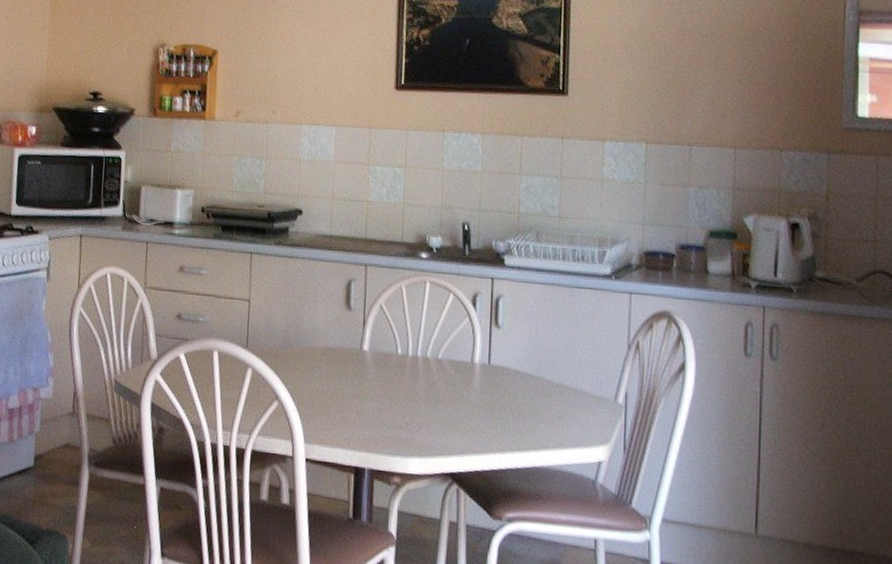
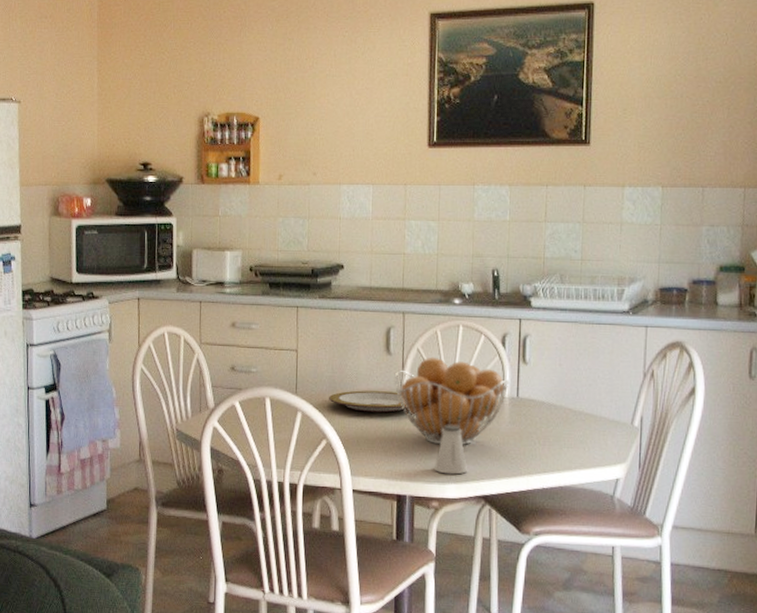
plate: none [282,347,367,374] -> present [329,390,406,413]
fruit basket: none [354,315,480,415] -> present [394,357,509,445]
saltshaker: none [397,391,433,448] -> present [435,425,467,475]

